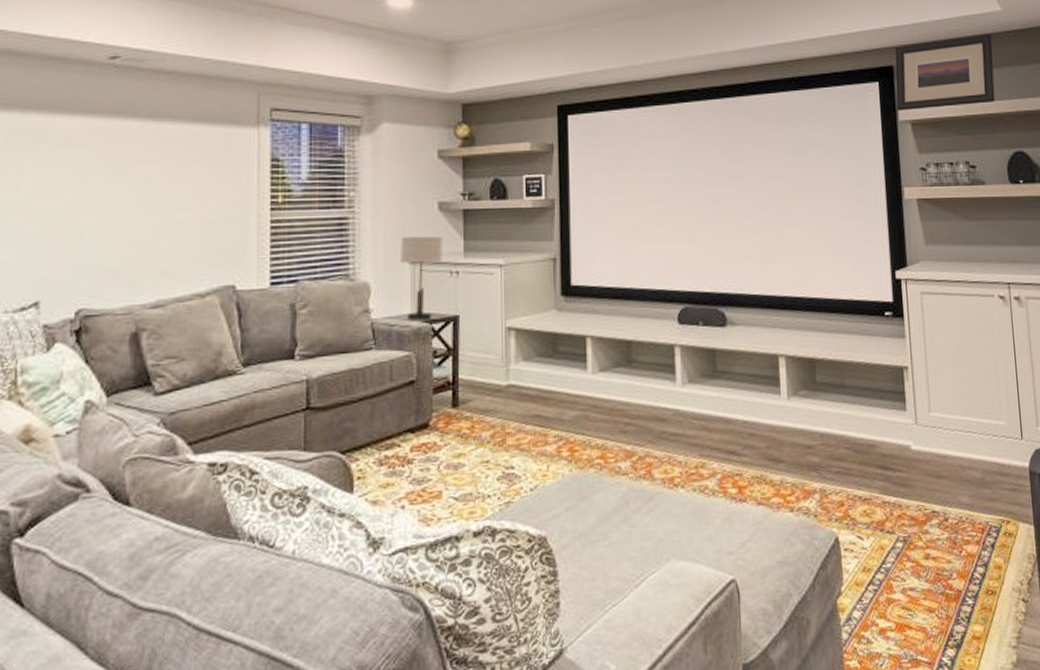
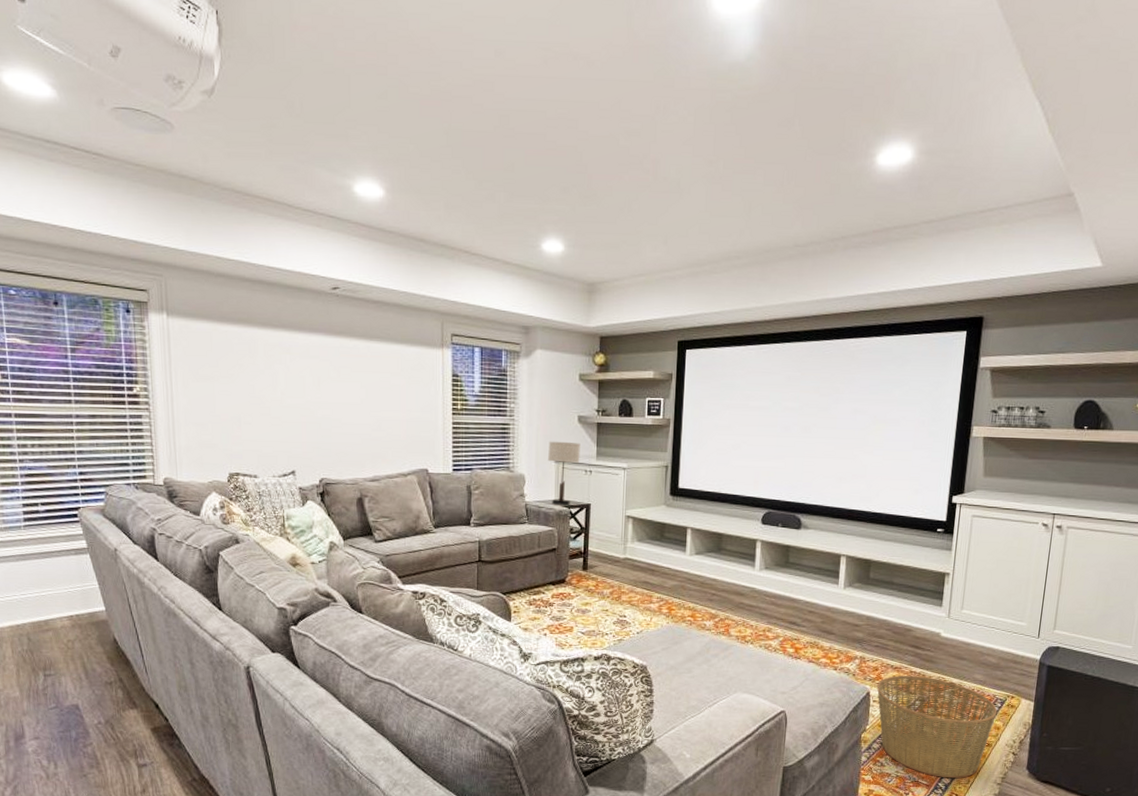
basket: none [845,506,995,649] -> present [876,675,998,779]
picture frame: present [895,33,996,111] -> none [979,288,1087,359]

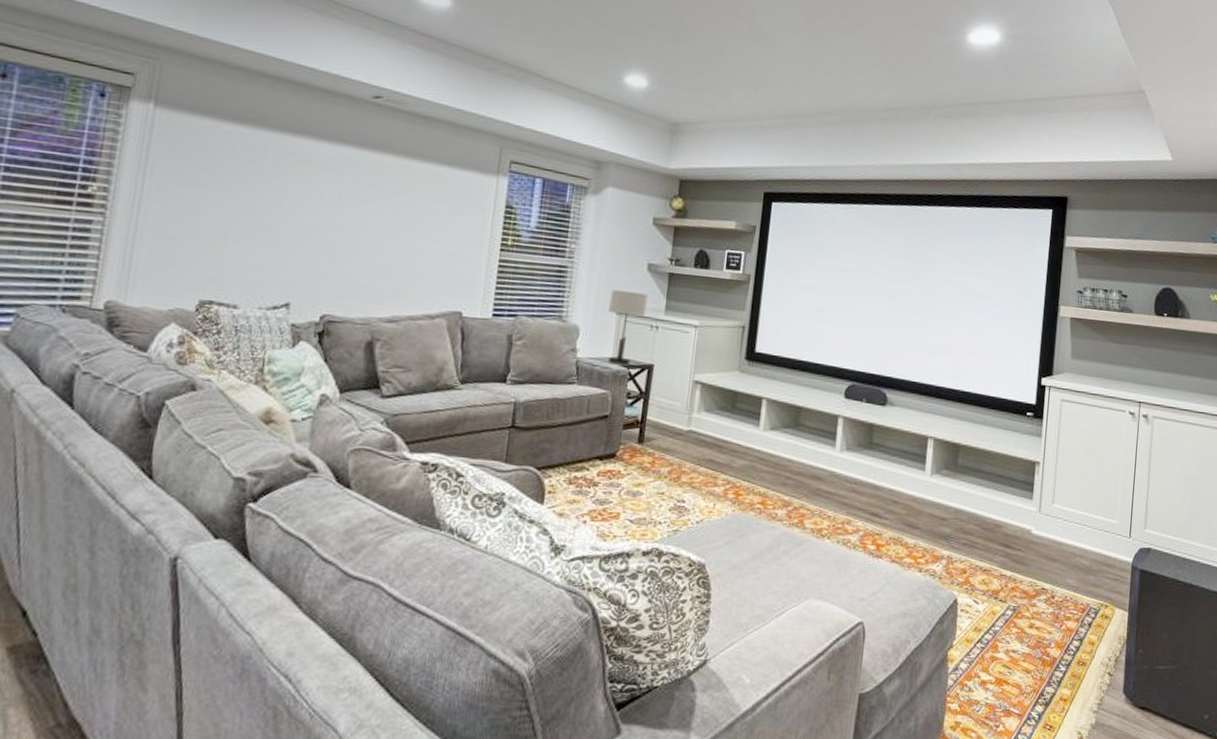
basket: present [876,675,998,779] -> none [964,579,1091,706]

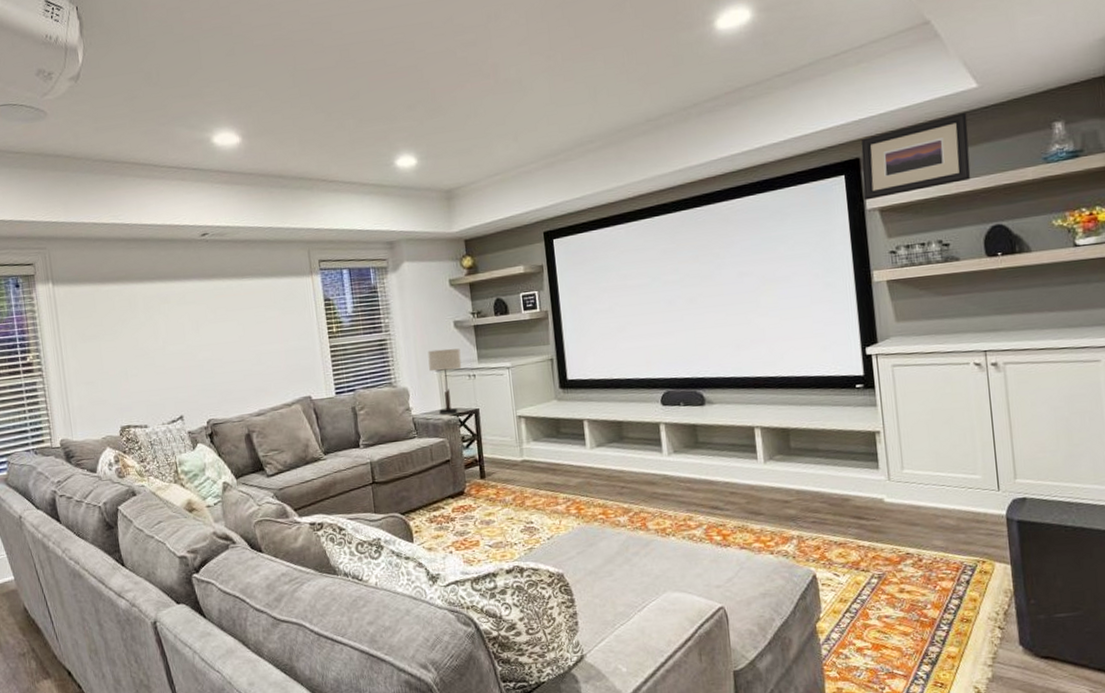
picture frame: none [1064,179,1160,242] -> present [861,112,971,201]

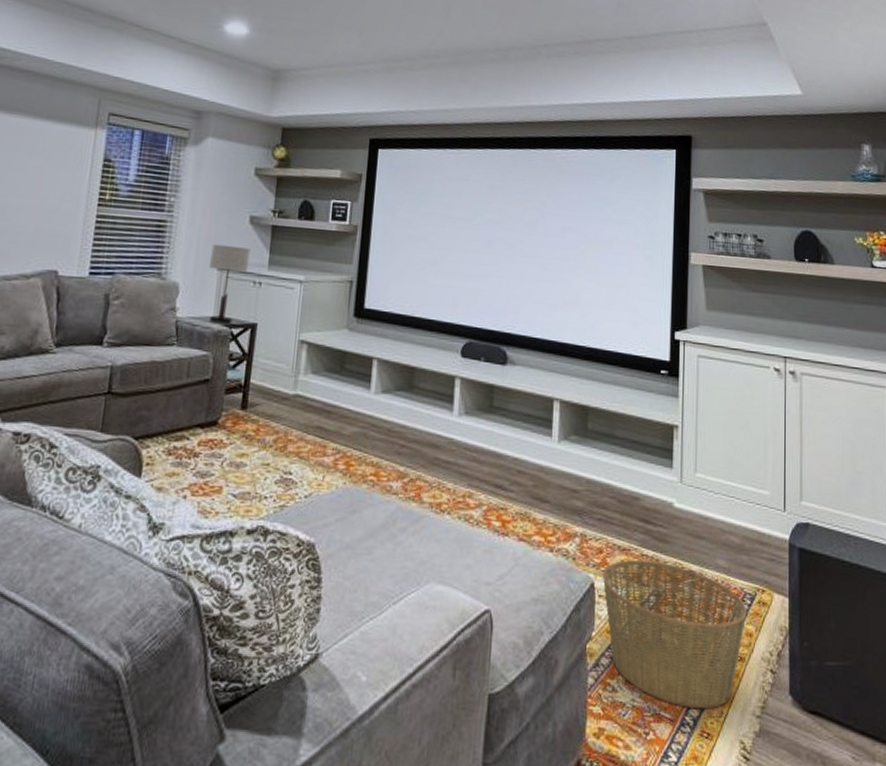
basket: none [822,549,970,665] -> present [602,560,747,710]
picture frame: present [861,112,971,201] -> none [690,115,790,182]

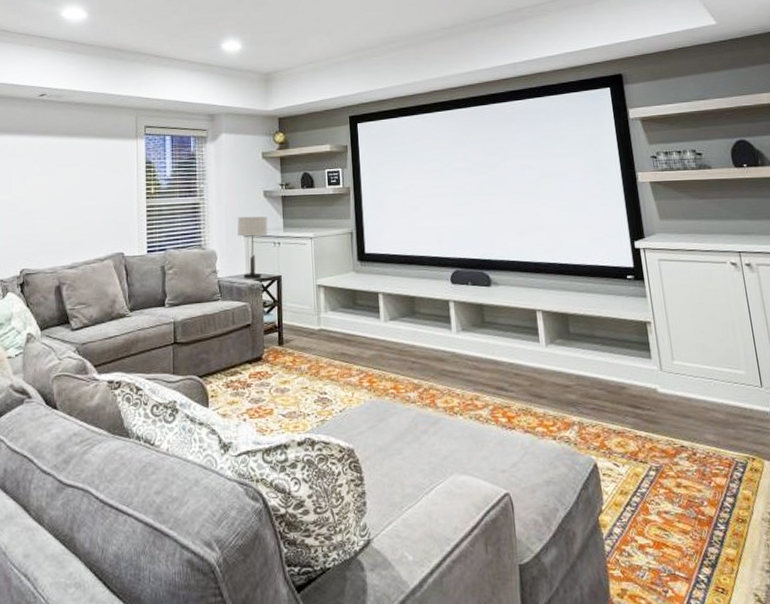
basket: present [602,560,747,710] -> none [602,440,742,568]

